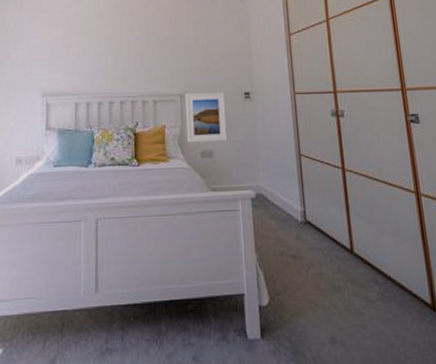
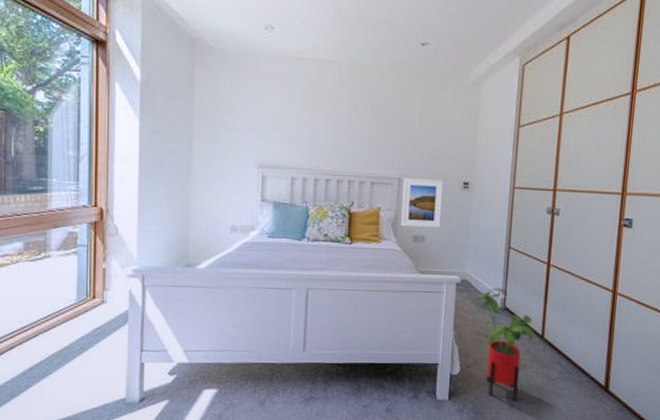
house plant: none [269,199,343,334] -> present [471,287,535,402]

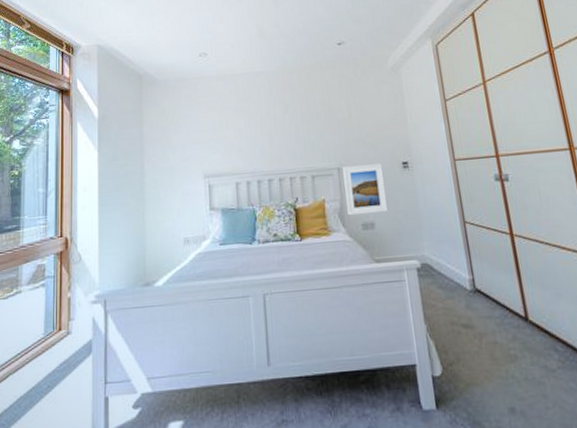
house plant: present [471,287,535,402] -> none [436,267,518,404]

